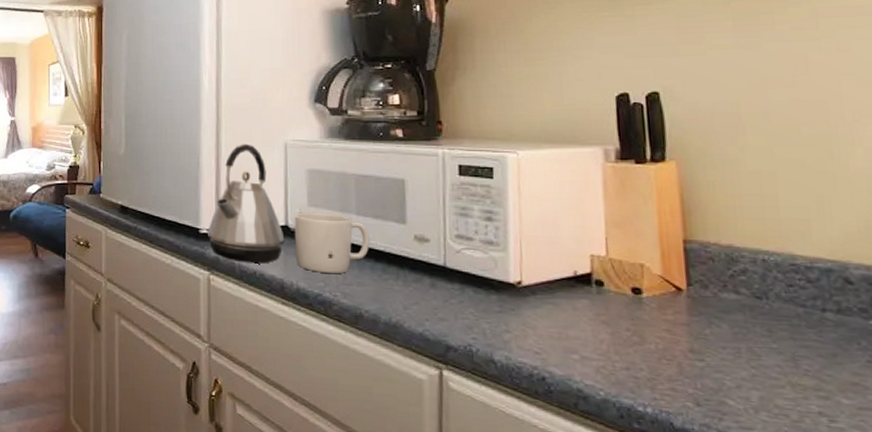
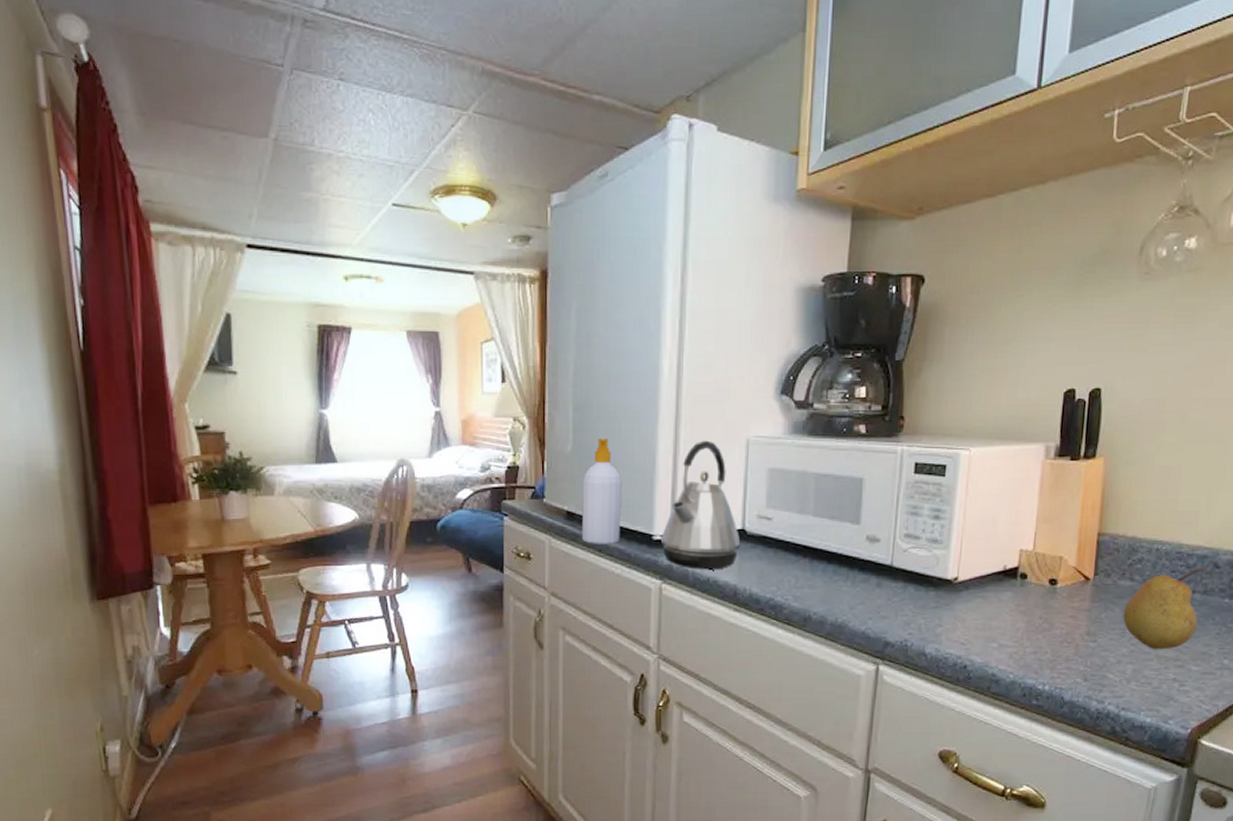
soap bottle: none [134,142,170,236] -> present [582,439,621,544]
mug: present [293,212,370,274] -> none [750,515,825,578]
fruit: none [733,281,838,376] -> present [1123,566,1206,649]

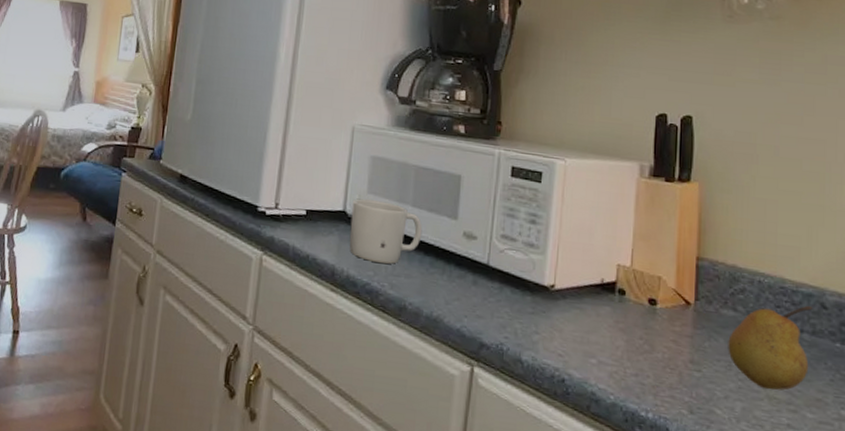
soap bottle: present [582,439,621,544] -> none [192,111,233,211]
kettle: present [661,440,741,570] -> none [265,123,341,248]
mug: none [750,515,825,578] -> present [349,198,423,264]

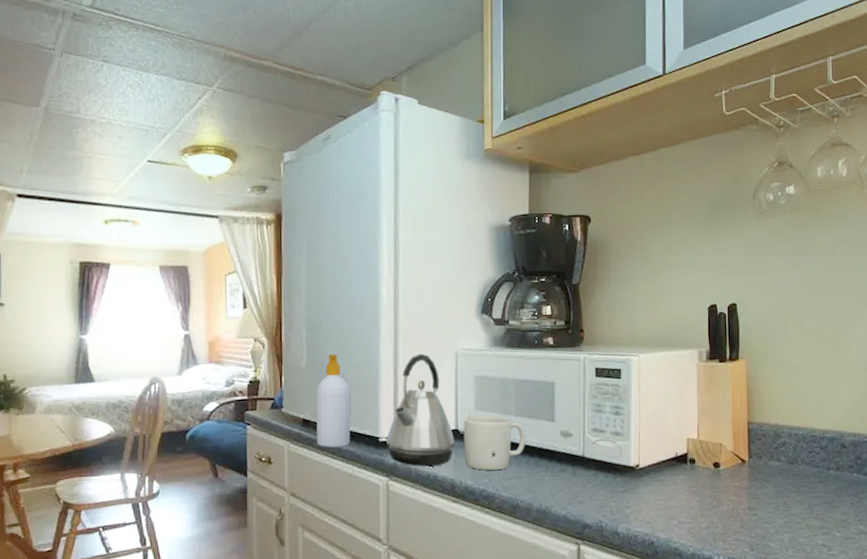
soap bottle: none [192,111,233,211] -> present [316,355,351,448]
kettle: none [265,123,341,248] -> present [387,353,455,467]
fruit: present [728,305,813,391] -> none [775,447,836,519]

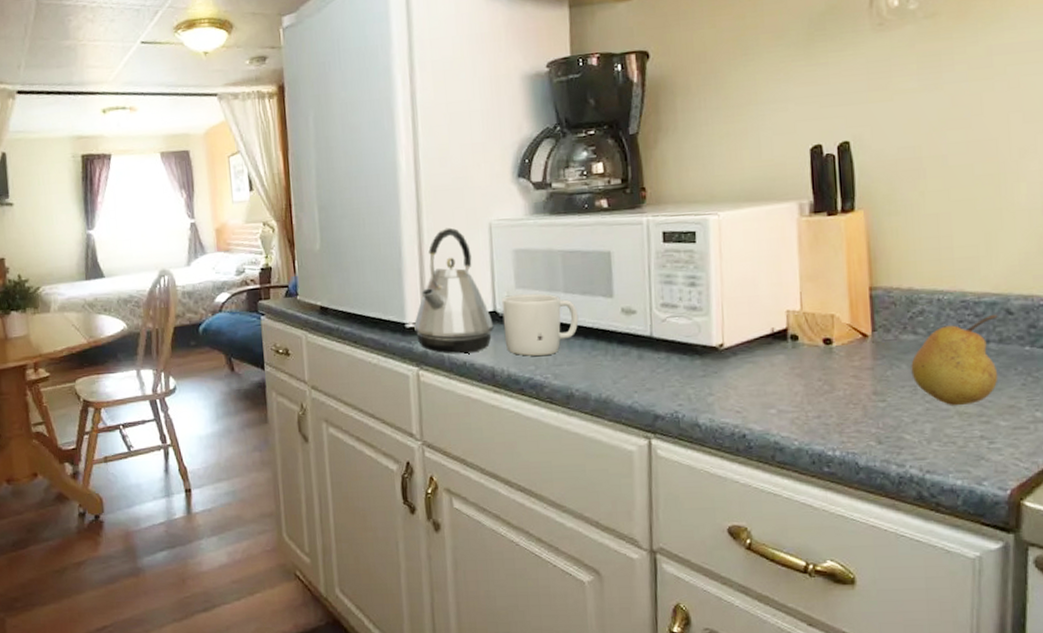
soap bottle: present [316,355,351,448] -> none [333,234,374,337]
fruit: none [775,447,836,519] -> present [911,314,998,405]

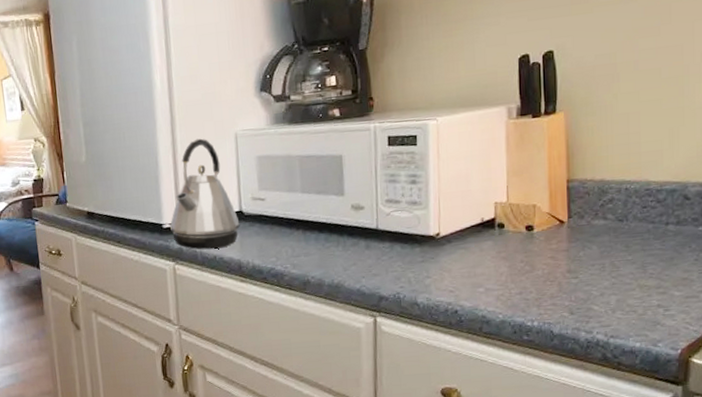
mug: present [501,293,579,357] -> none [246,194,314,249]
fruit: present [911,314,998,405] -> none [600,199,677,280]

